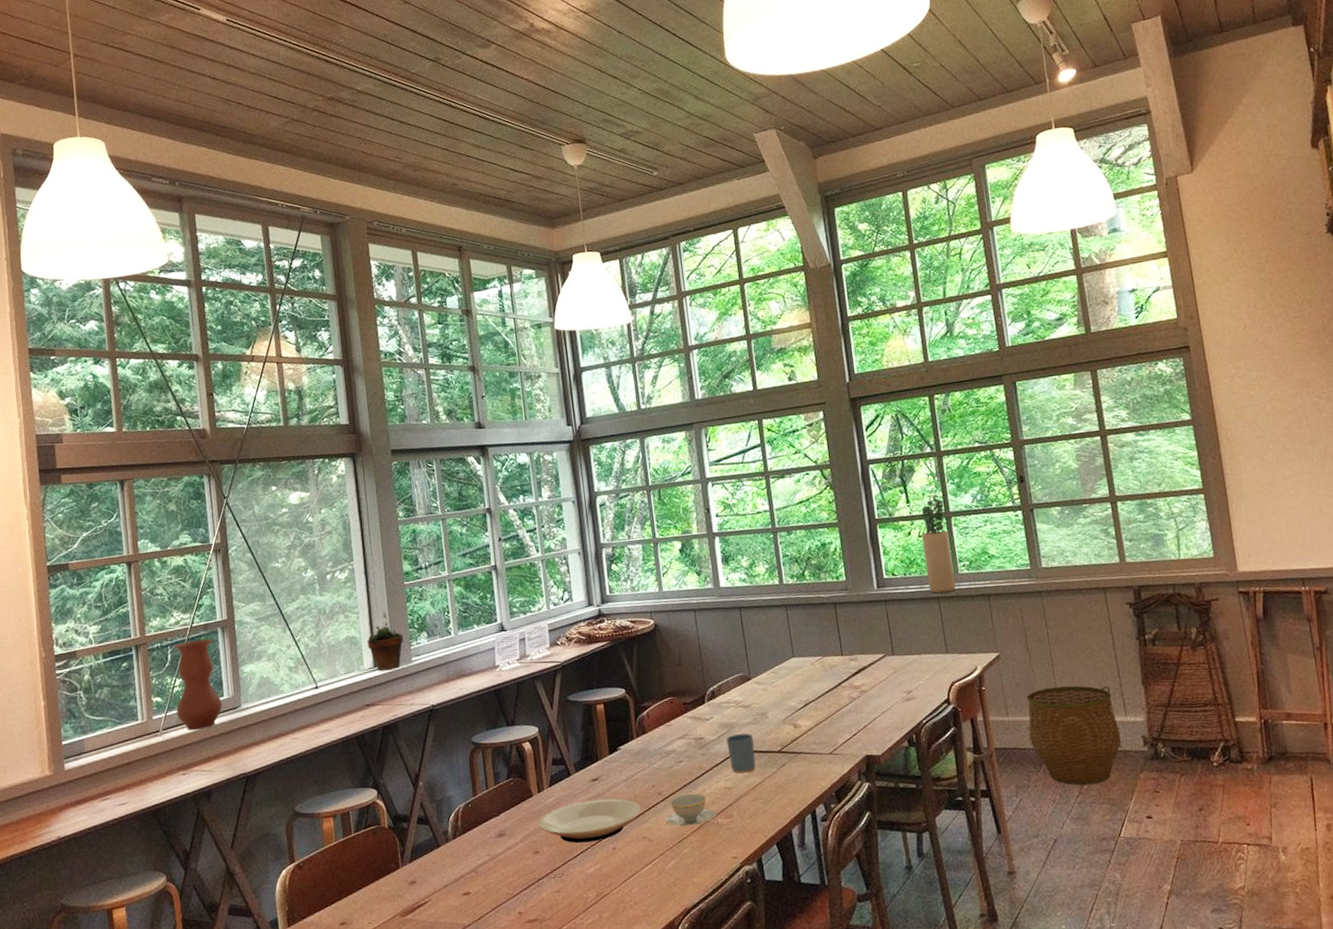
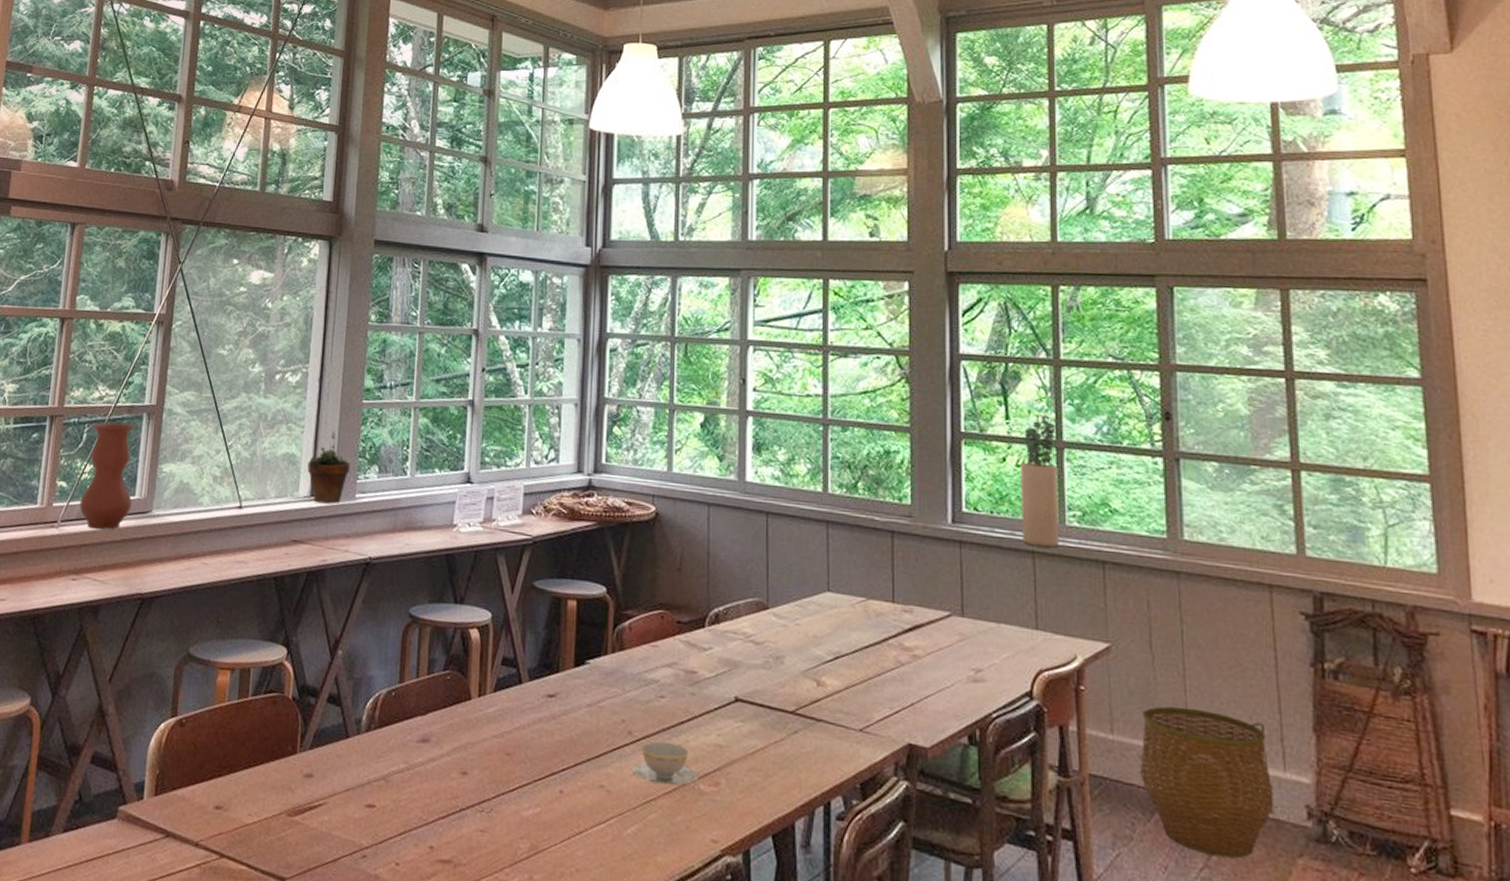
plate: present [538,798,641,843] -> none [473,720,603,777]
mug: present [726,733,756,774] -> none [725,676,762,731]

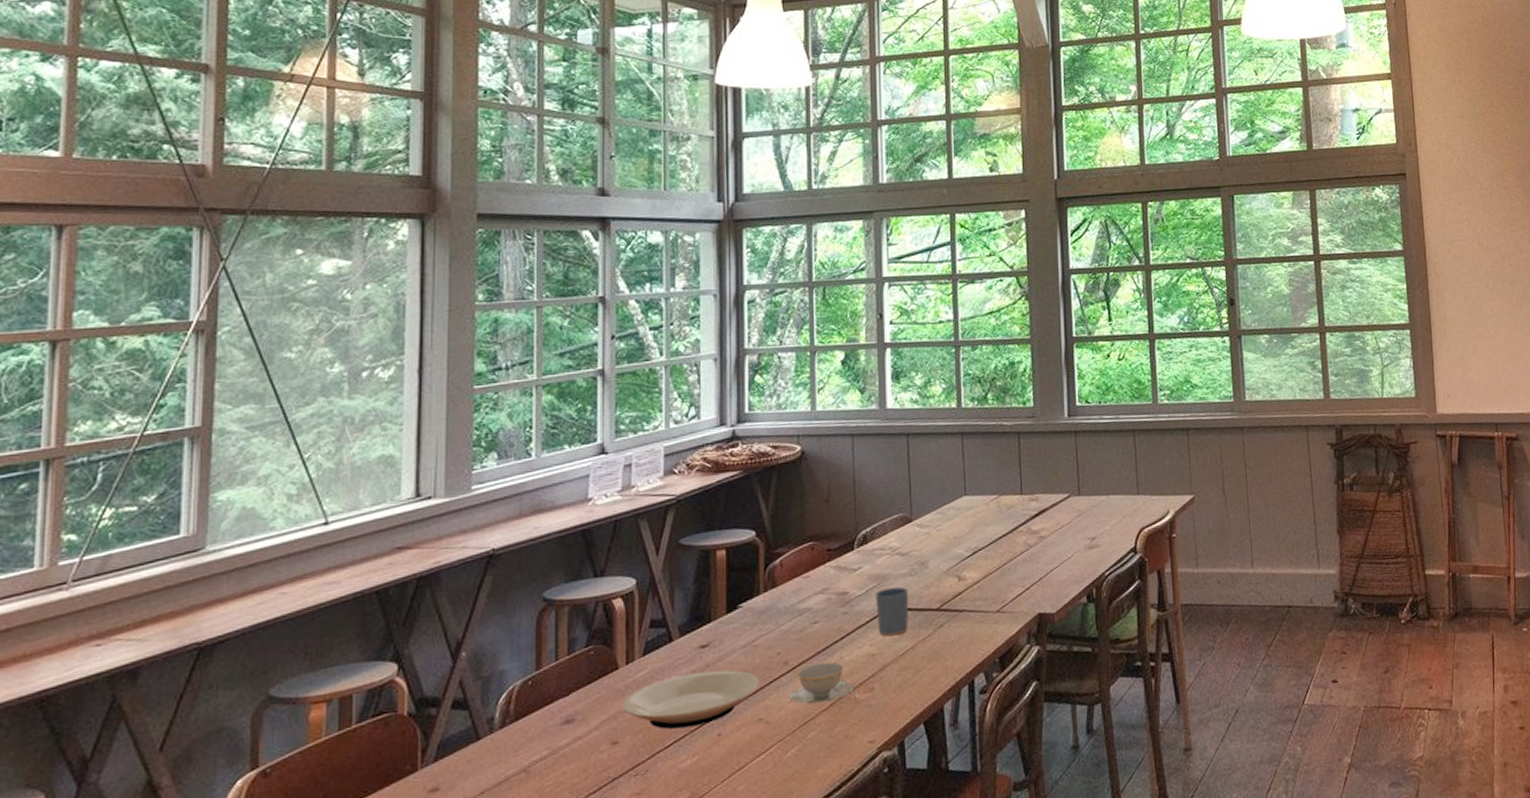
vase: present [79,422,136,530] -> none [98,453,175,582]
succulent plant: present [307,430,351,505] -> none [410,423,463,503]
plate: none [473,720,603,777] -> present [622,669,760,729]
mug: none [725,676,762,731] -> present [875,587,909,637]
vase: present [1019,409,1059,548] -> none [1121,308,1154,426]
basket: present [1139,706,1274,858] -> none [1217,533,1313,646]

